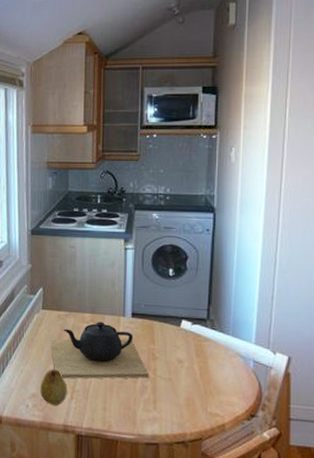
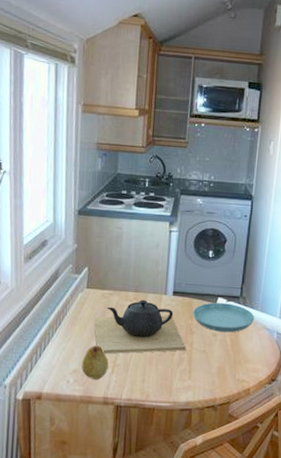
saucer: none [154,325,226,360] -> present [193,303,255,333]

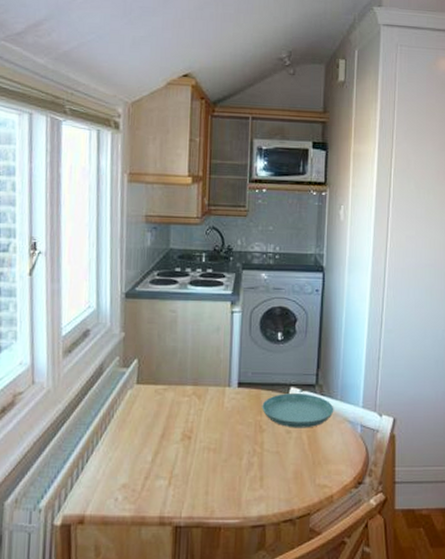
fruit: present [82,345,109,380] -> none [132,453,165,496]
teapot: present [94,299,186,354] -> none [146,394,255,462]

